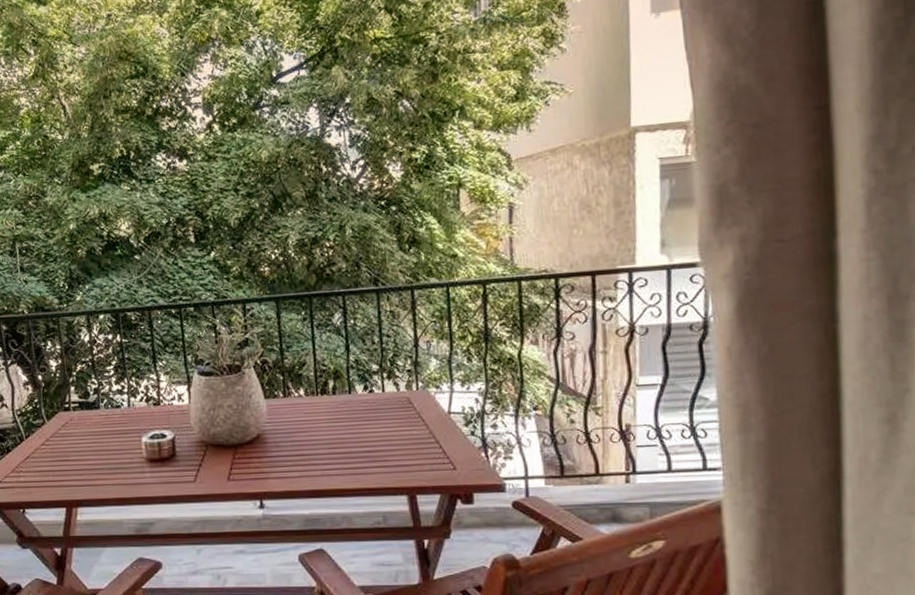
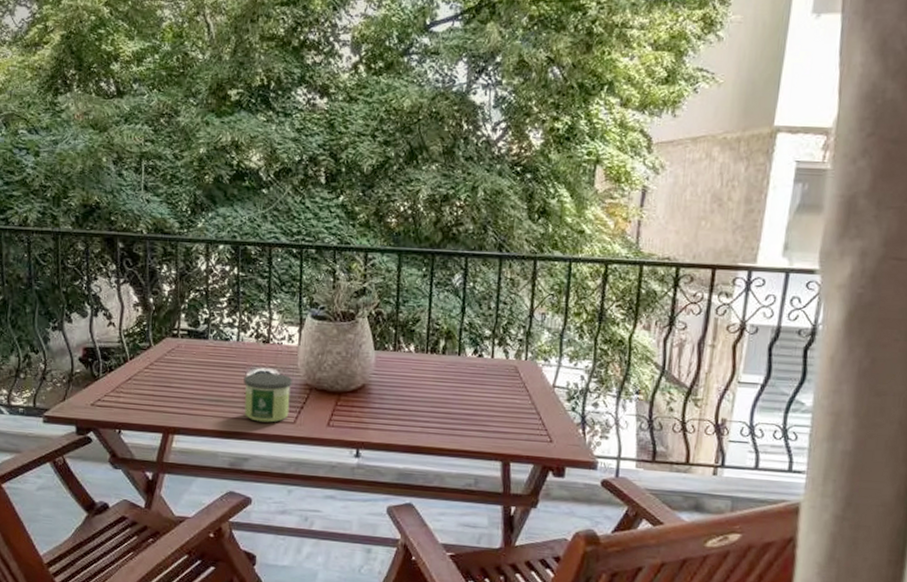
candle: none [139,434,188,485] -> present [243,372,292,423]

